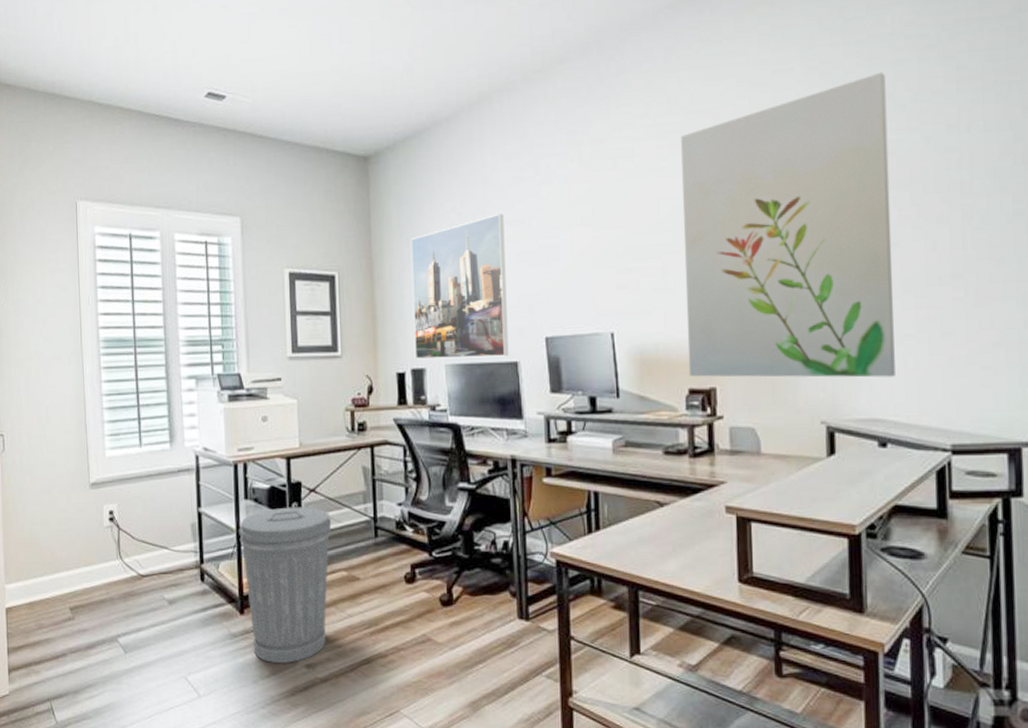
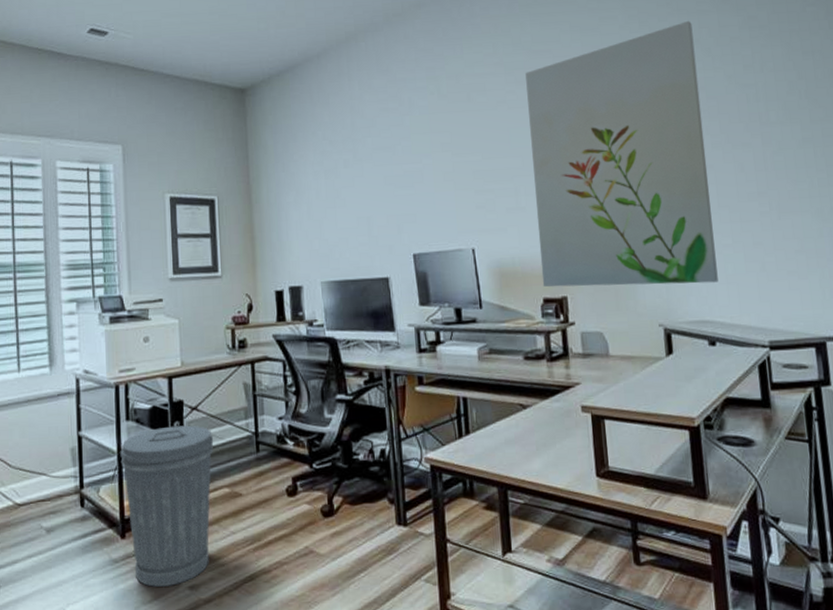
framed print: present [410,214,509,359] -> none [286,141,380,277]

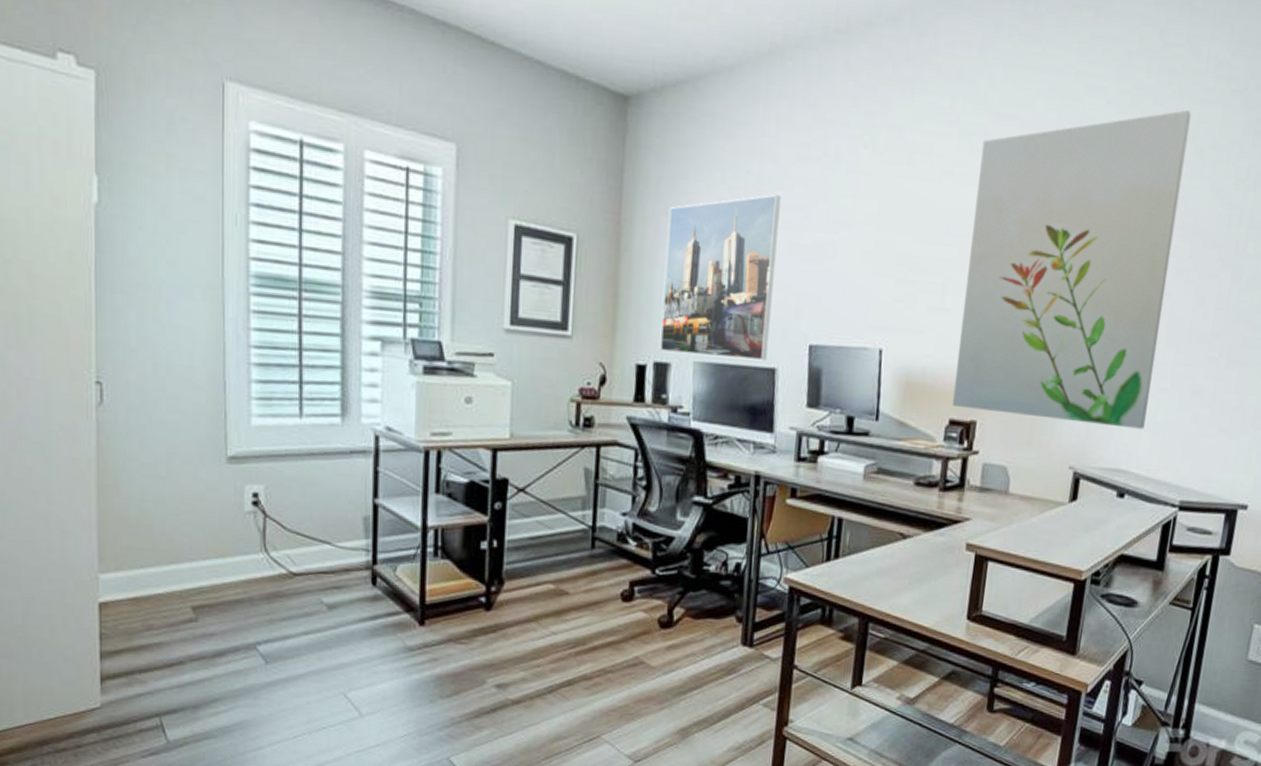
trash can: present [120,425,214,587] -> none [425,506,542,682]
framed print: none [286,141,380,277] -> present [659,195,781,361]

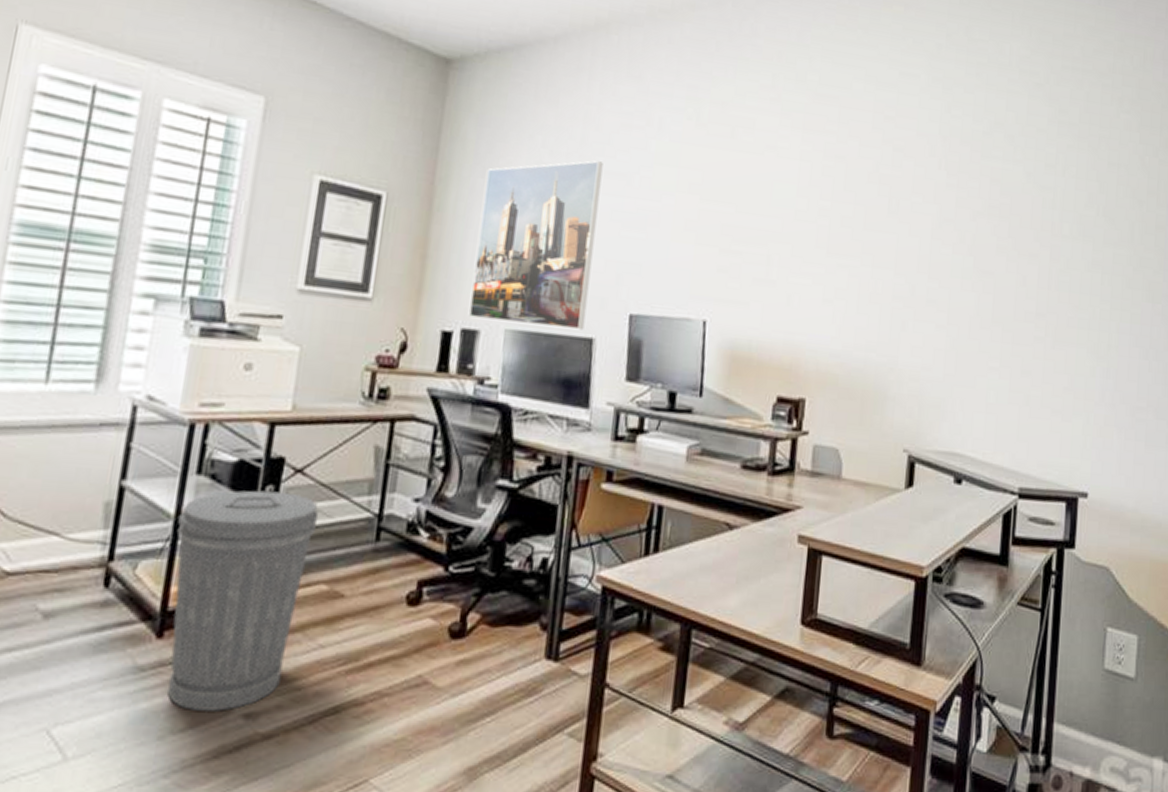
trash can: none [425,506,542,682] -> present [168,490,319,711]
wall art: present [951,109,1191,429] -> none [779,98,999,410]

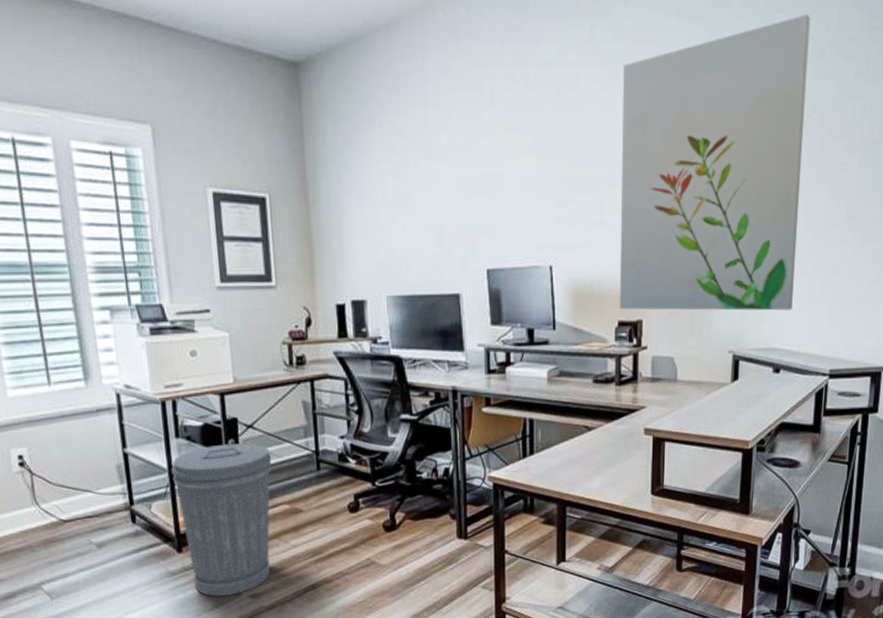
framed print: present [468,160,603,330] -> none [348,138,451,291]
wall art: none [779,98,999,410] -> present [619,13,810,311]

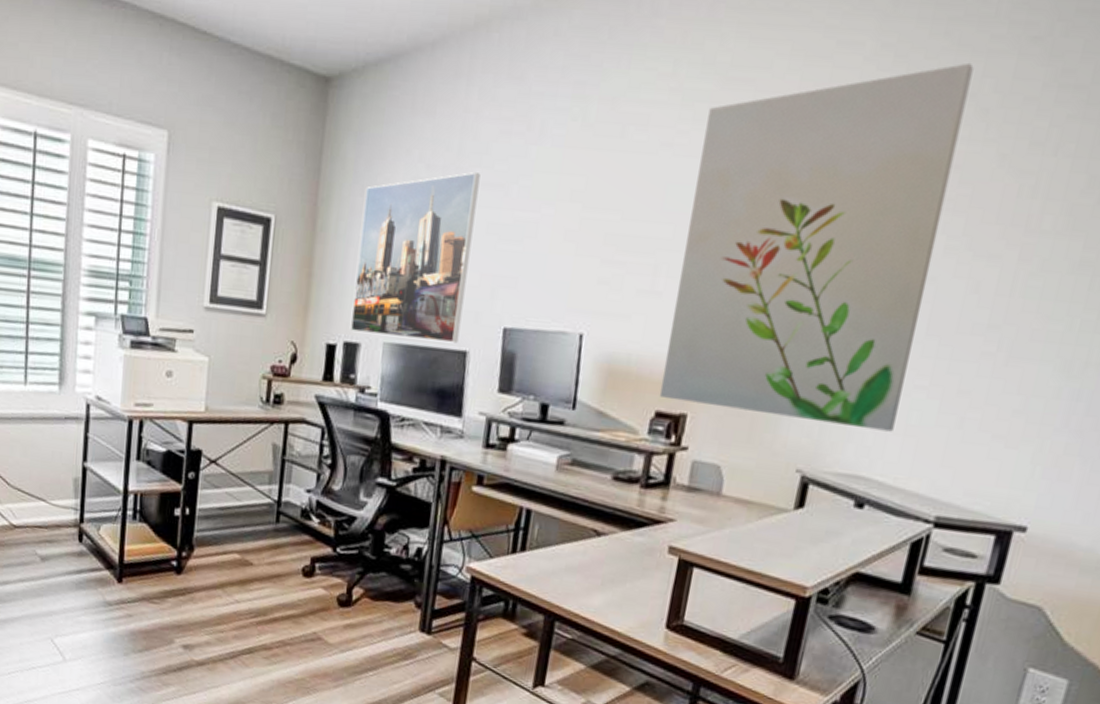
trash can: present [171,443,272,596] -> none [125,475,231,641]
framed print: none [348,138,451,291] -> present [350,172,481,344]

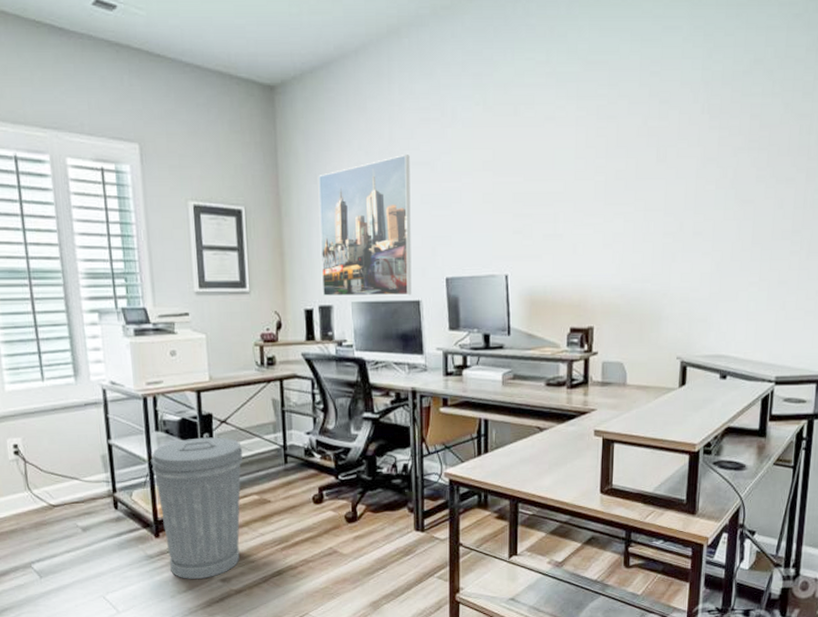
trash can: none [125,475,231,641] -> present [151,437,243,579]
wall art: present [659,62,974,432] -> none [571,36,759,319]

